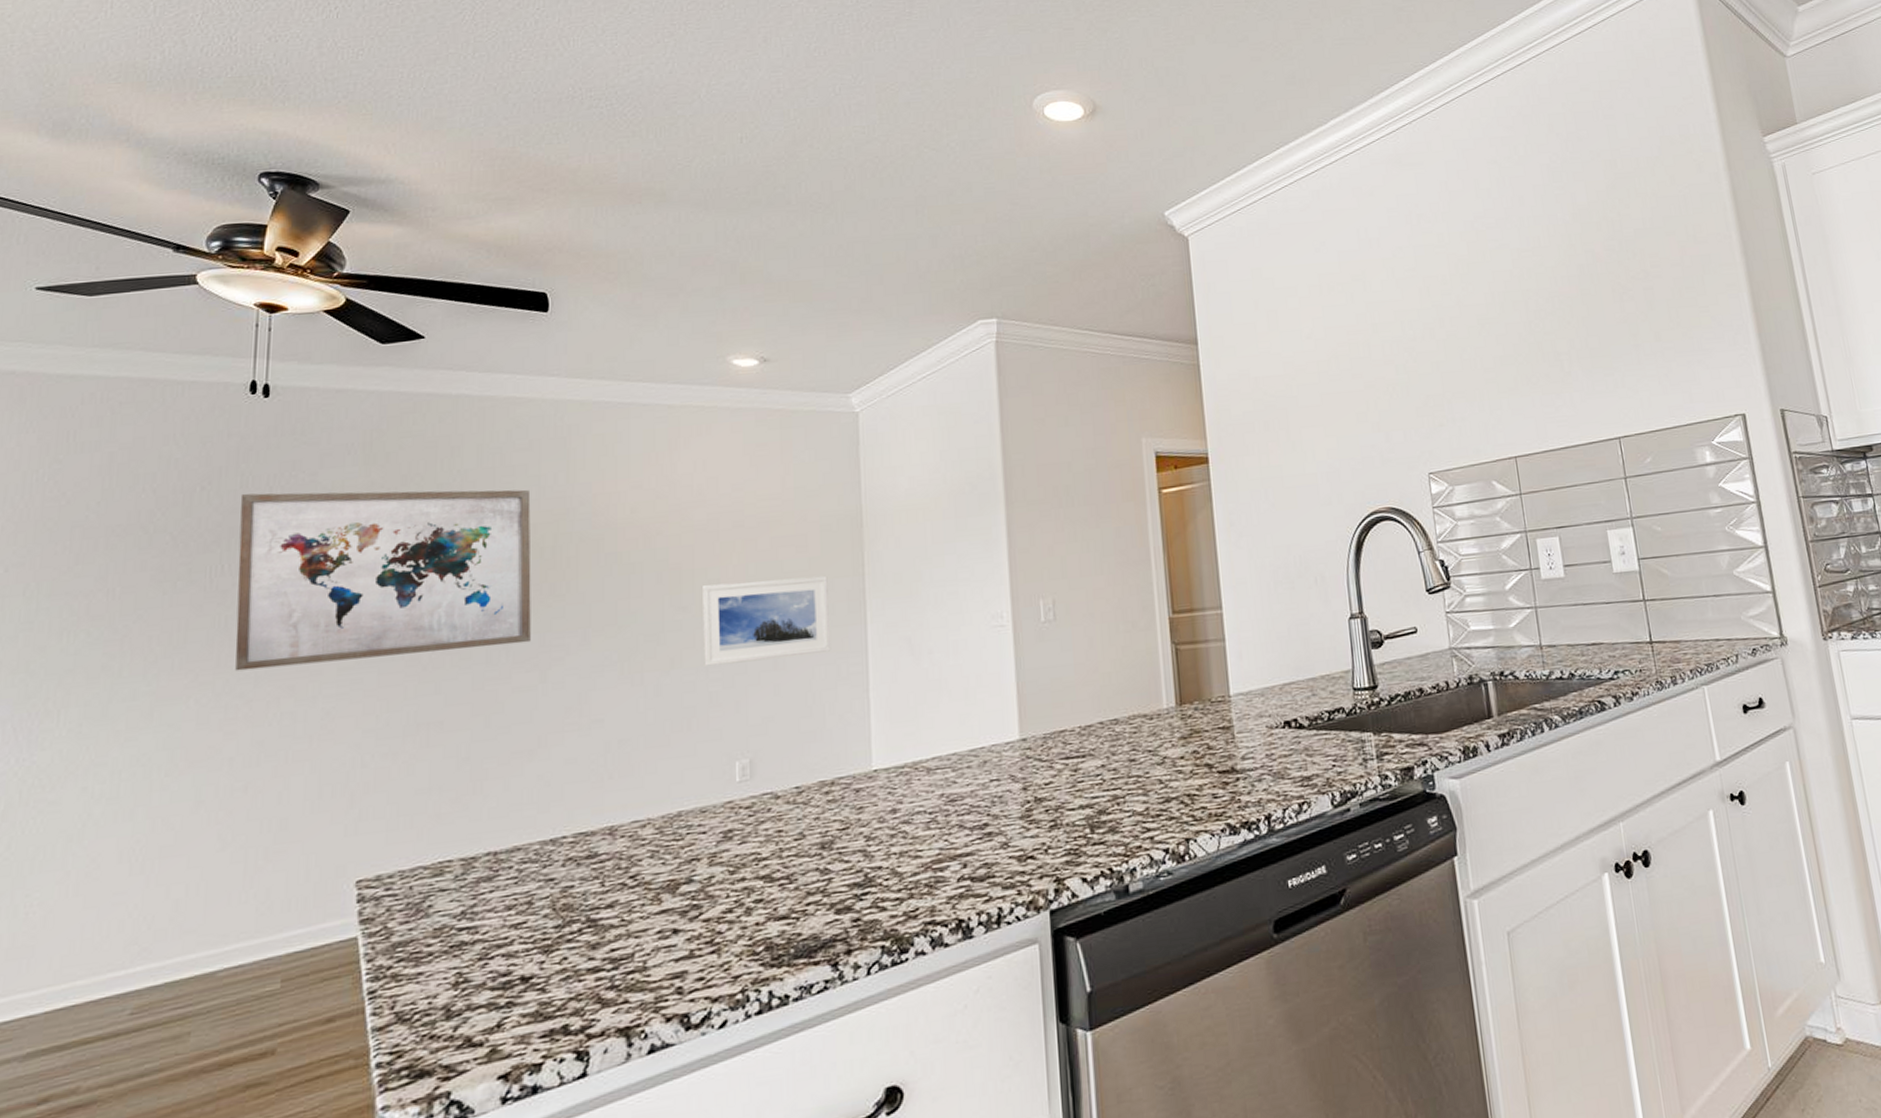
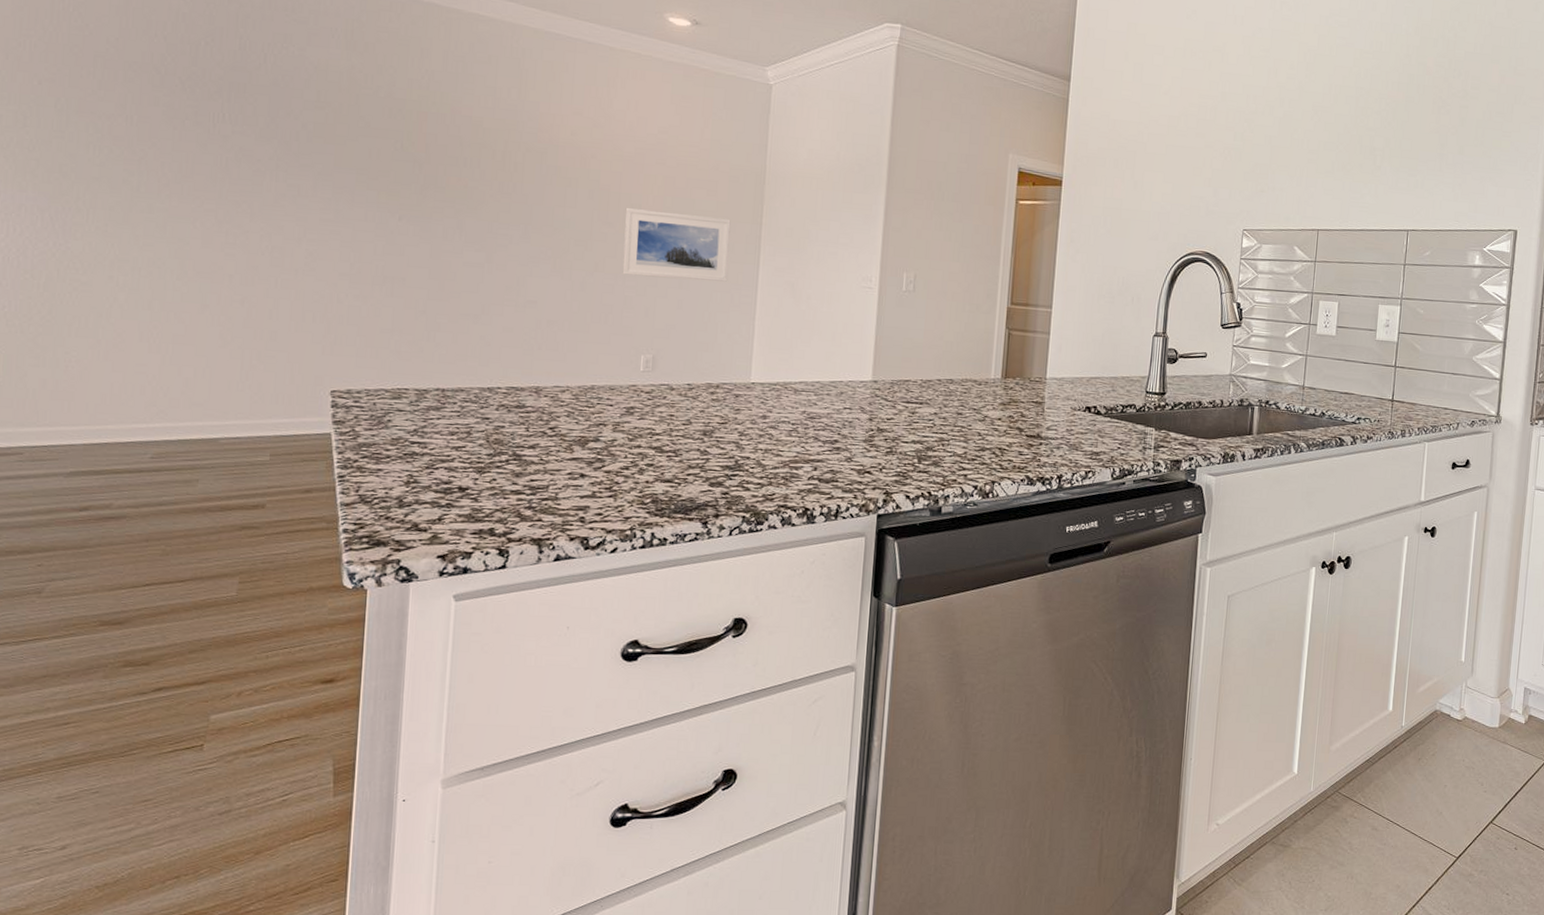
wall art: present [235,489,531,671] -> none [234,54,487,228]

